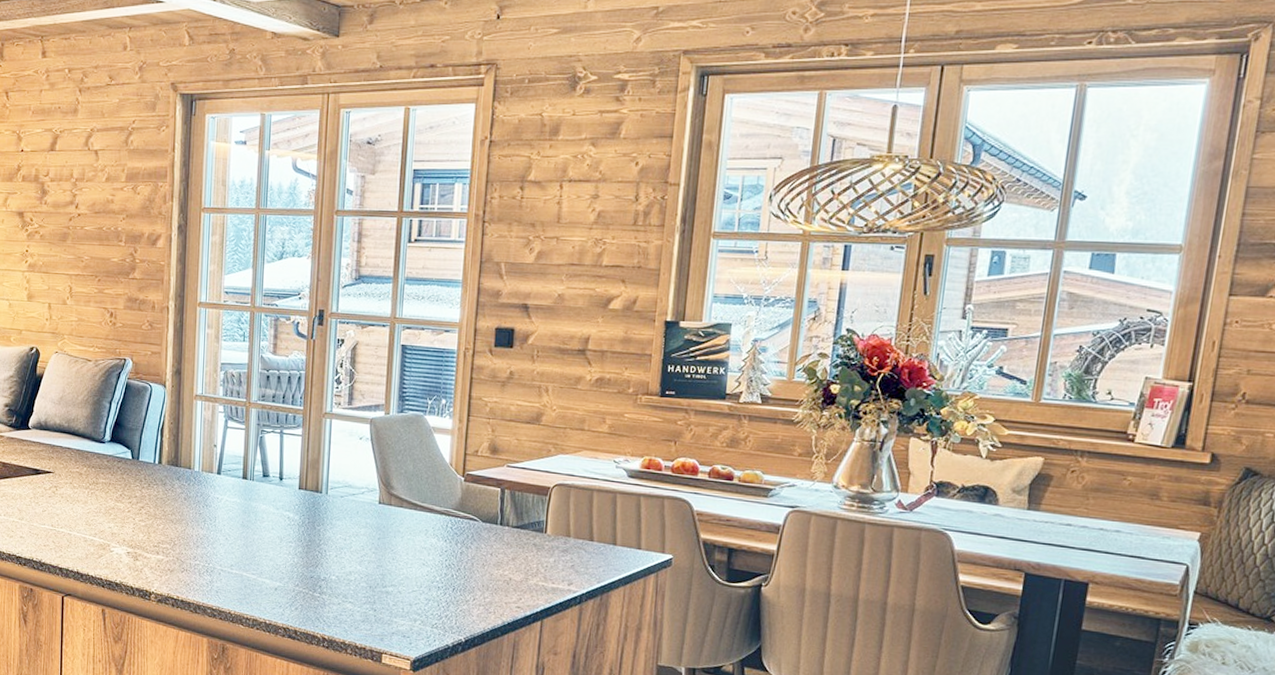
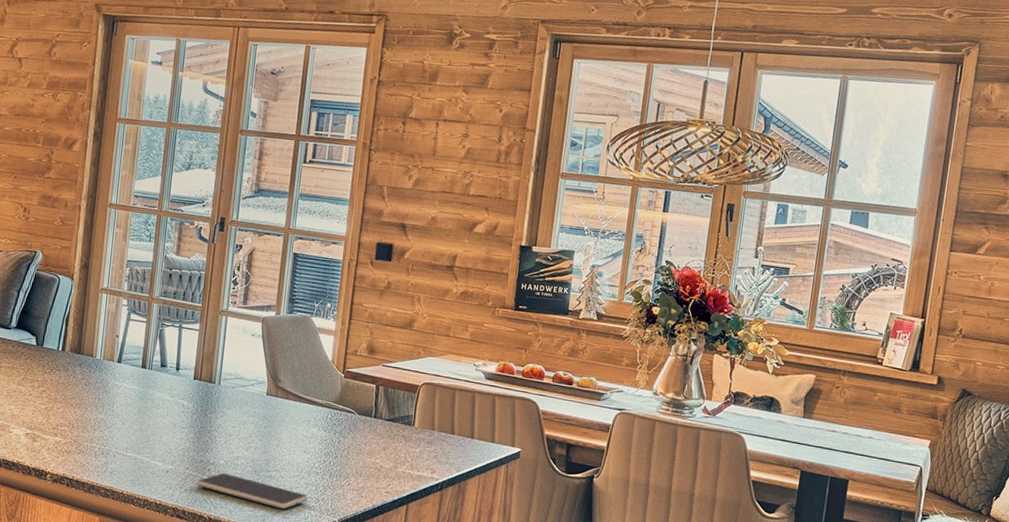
smartphone: none [307,589,430,628] -> present [196,472,308,510]

